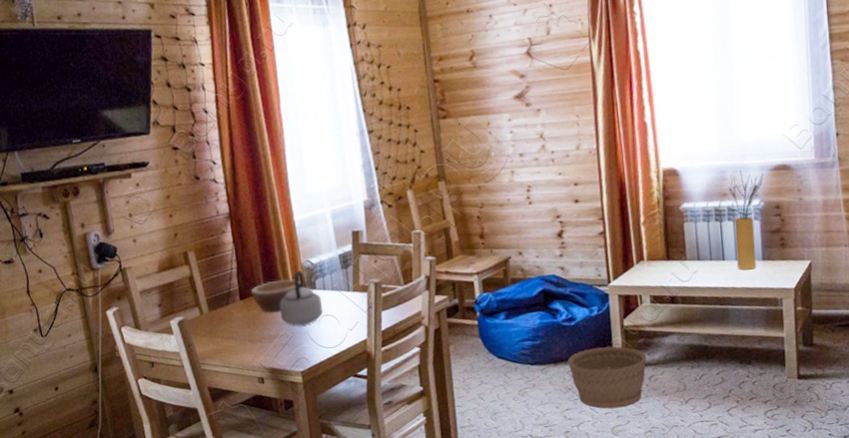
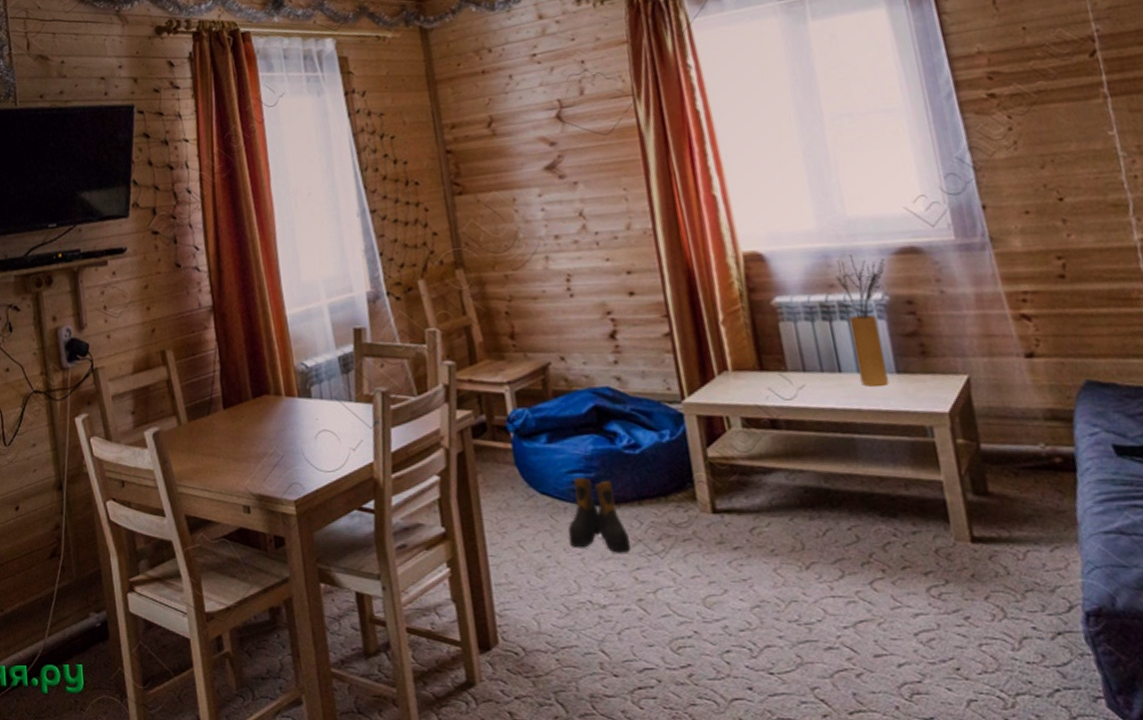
bowl: present [250,278,300,312] -> none [235,384,293,425]
teapot: present [279,270,323,325] -> none [268,375,321,442]
boot: none [517,345,563,399] -> present [567,478,630,553]
basket: present [567,346,647,409] -> none [634,484,745,571]

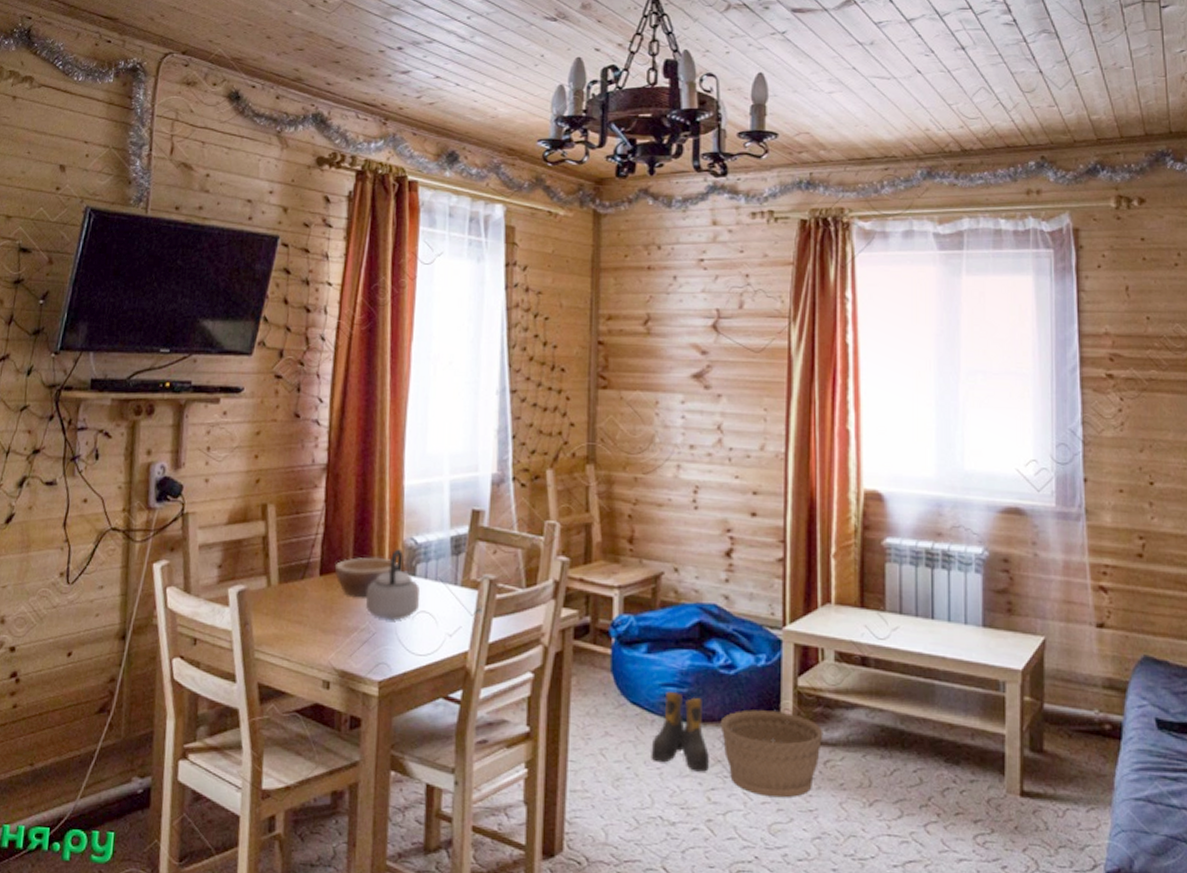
bowl: none [235,384,293,425] -> present [334,557,398,598]
teapot: none [268,375,321,442] -> present [365,549,420,620]
basket: none [634,484,745,571] -> present [720,709,823,798]
vase: present [836,254,889,387] -> none [944,507,991,637]

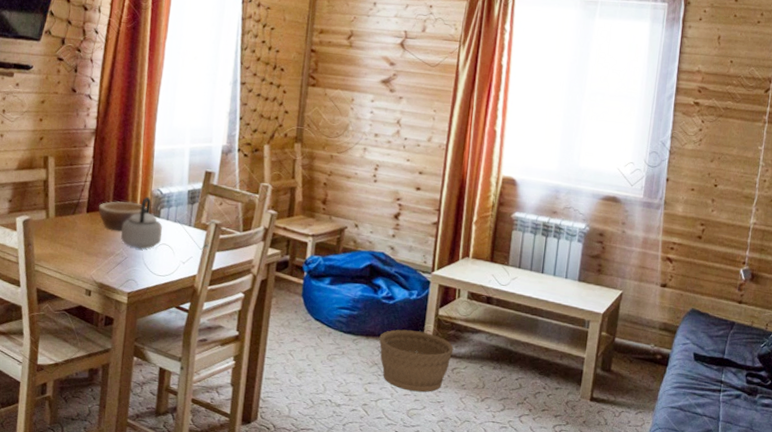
boot: present [651,692,709,772] -> none [326,313,369,371]

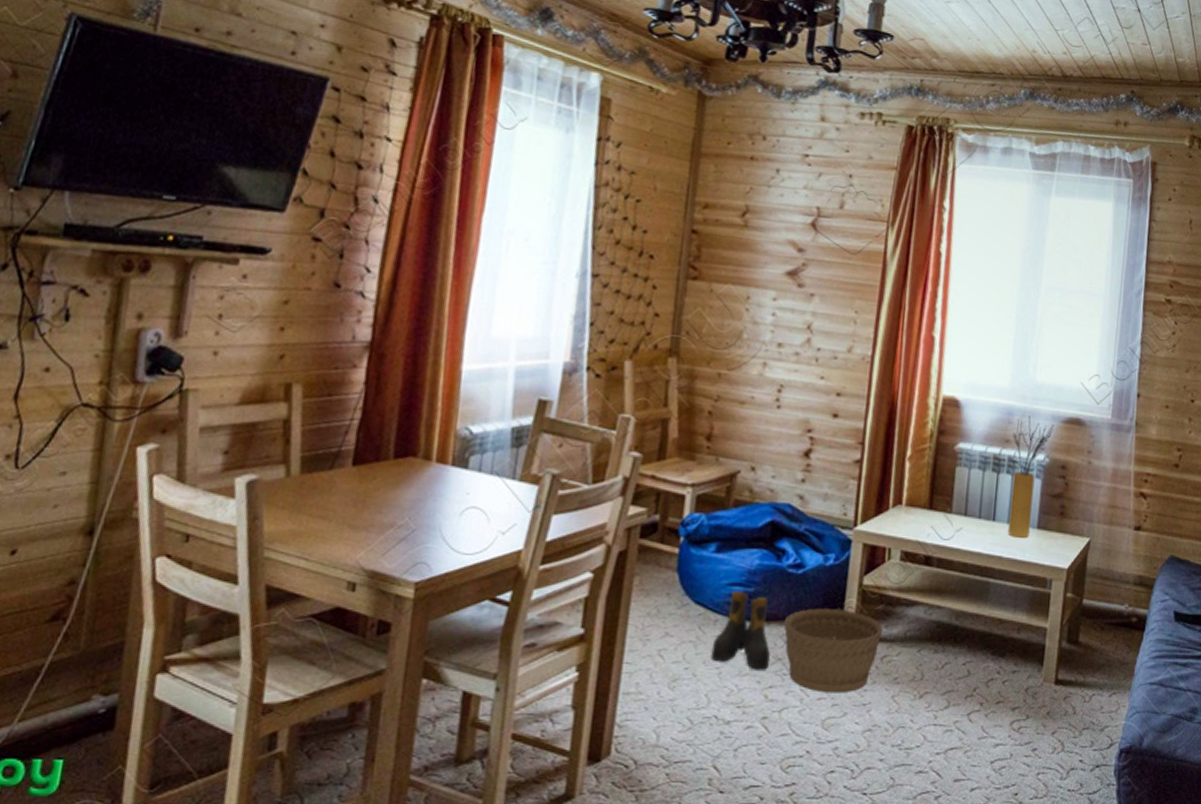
bowl: present [98,201,147,231] -> none [371,447,448,492]
teapot: present [121,197,162,249] -> none [406,439,471,516]
boot: none [326,313,369,371] -> present [711,591,770,670]
vase: none [553,193,594,288] -> present [1007,415,1054,538]

